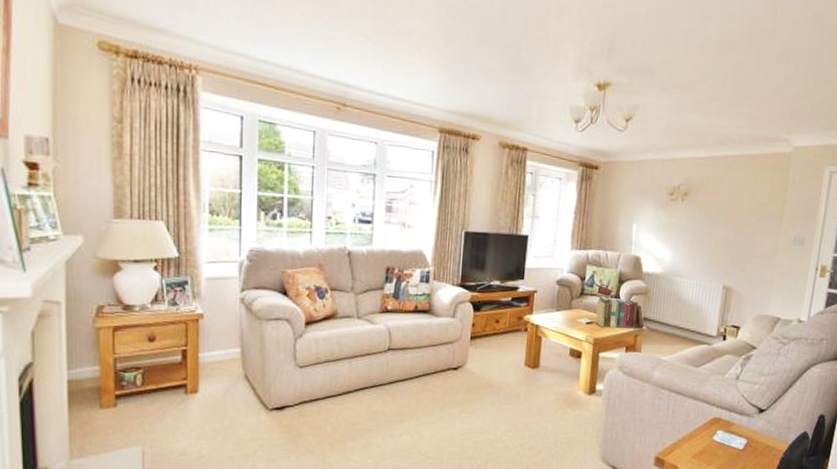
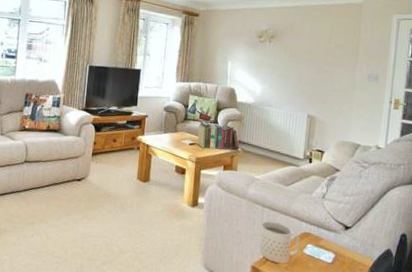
mug: none [664,407,709,454] -> present [259,221,300,264]

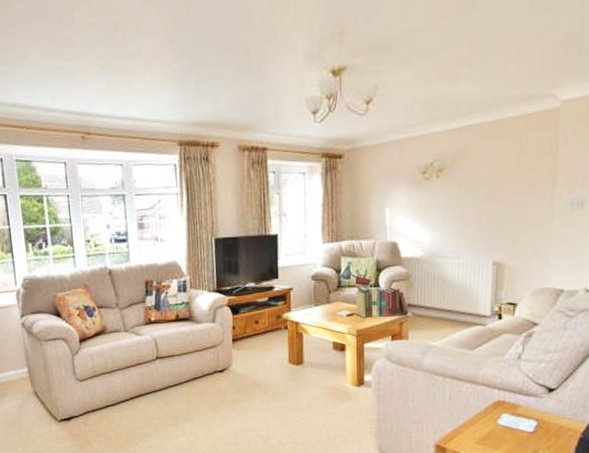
mug: present [259,221,300,264] -> none [442,392,493,439]

